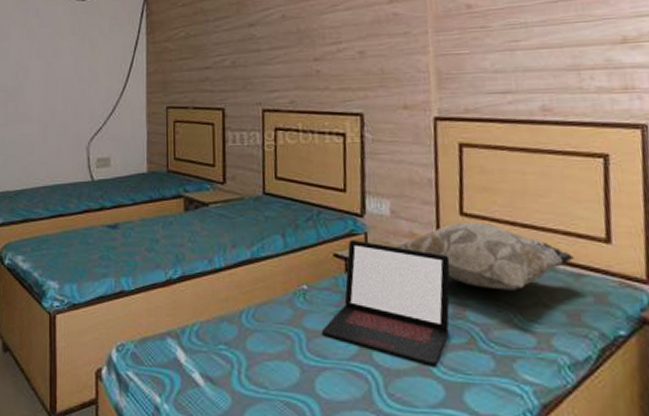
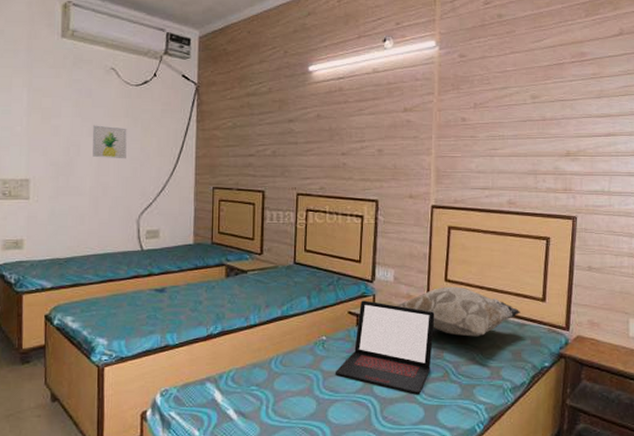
wall art: none [40,45,74,81] -> present [92,125,127,159]

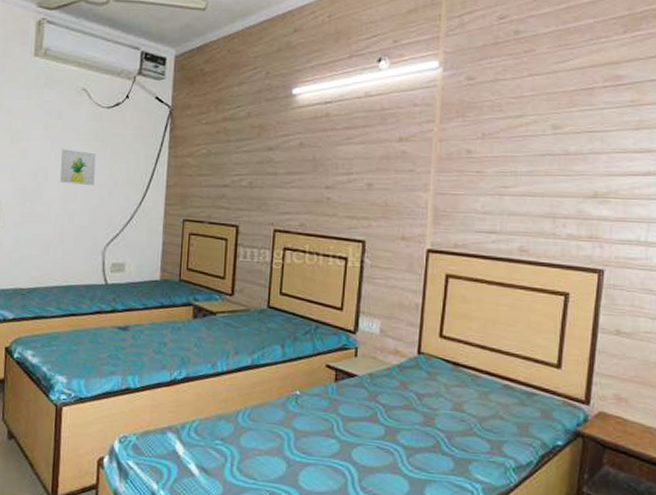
laptop: present [336,300,435,395] -> none [309,353,426,466]
decorative pillow: present [396,286,520,337] -> none [381,343,530,404]

